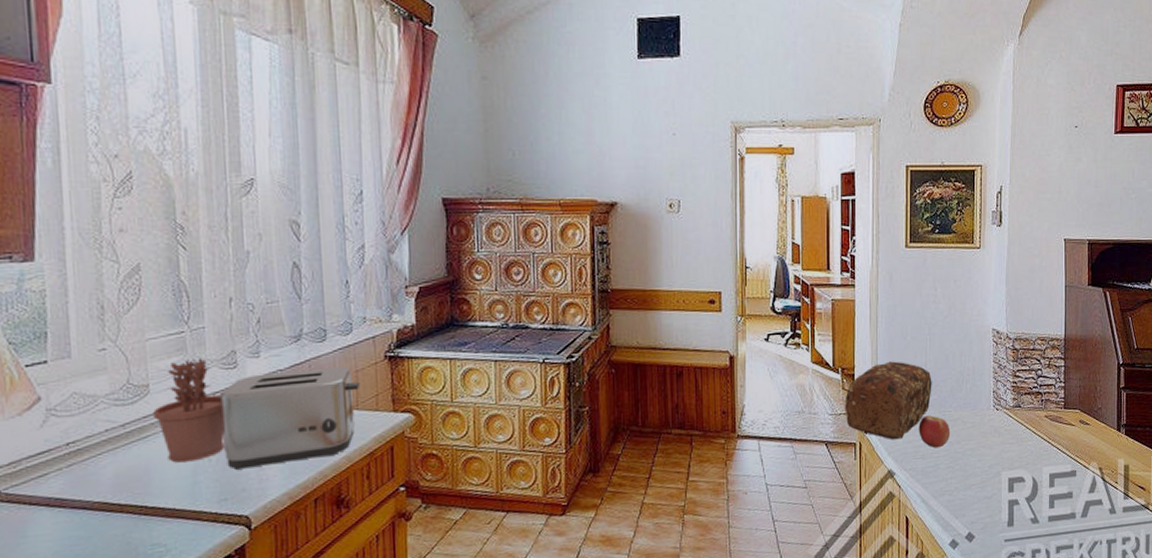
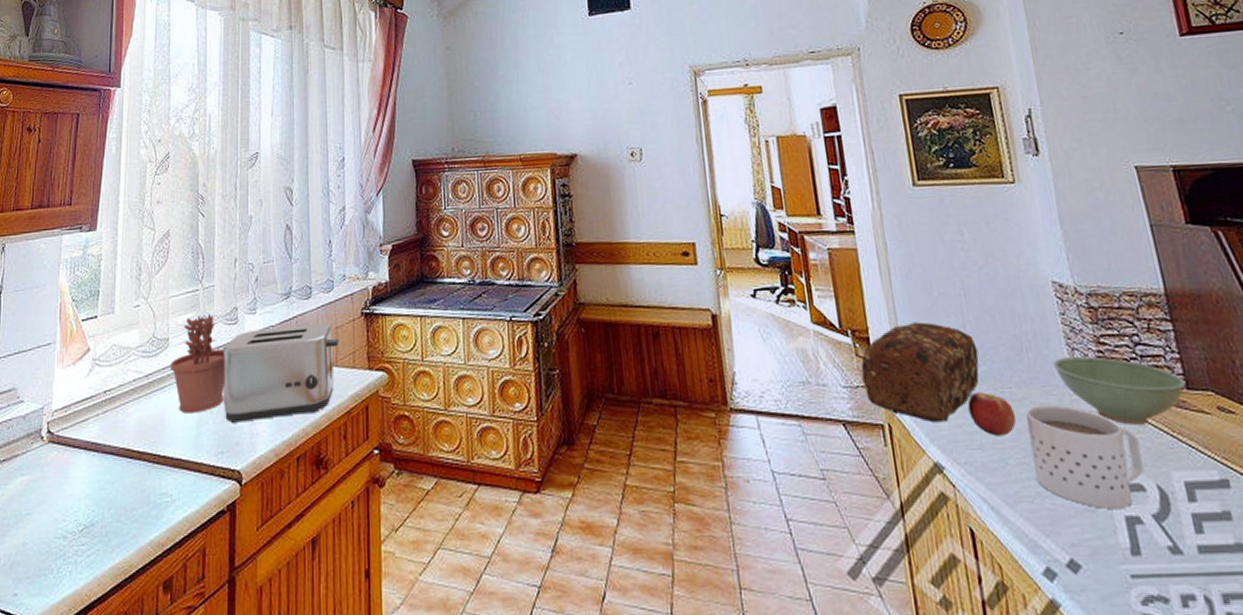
mug: none [957,423,1028,496] -> present [1026,405,1144,510]
bowl: none [982,386,1064,436] -> present [1052,356,1186,425]

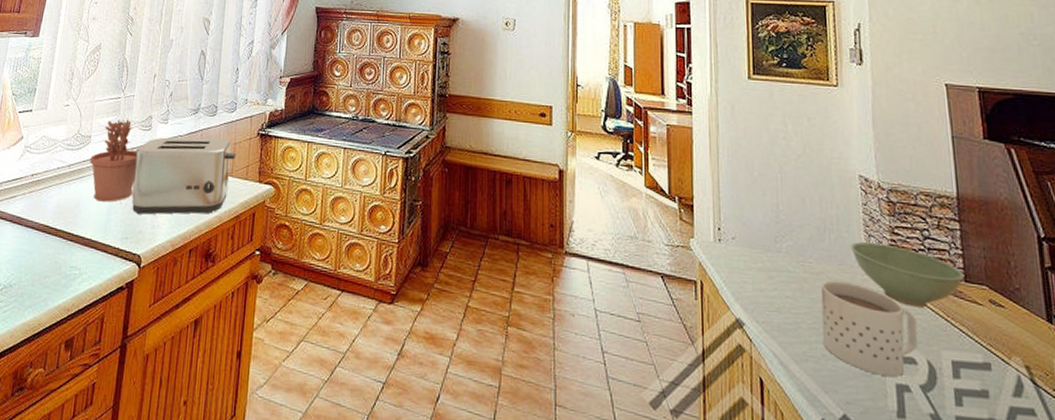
bread loaf: present [861,322,979,421] -> none [682,196,787,284]
fruit: present [967,392,1017,437] -> none [772,263,813,303]

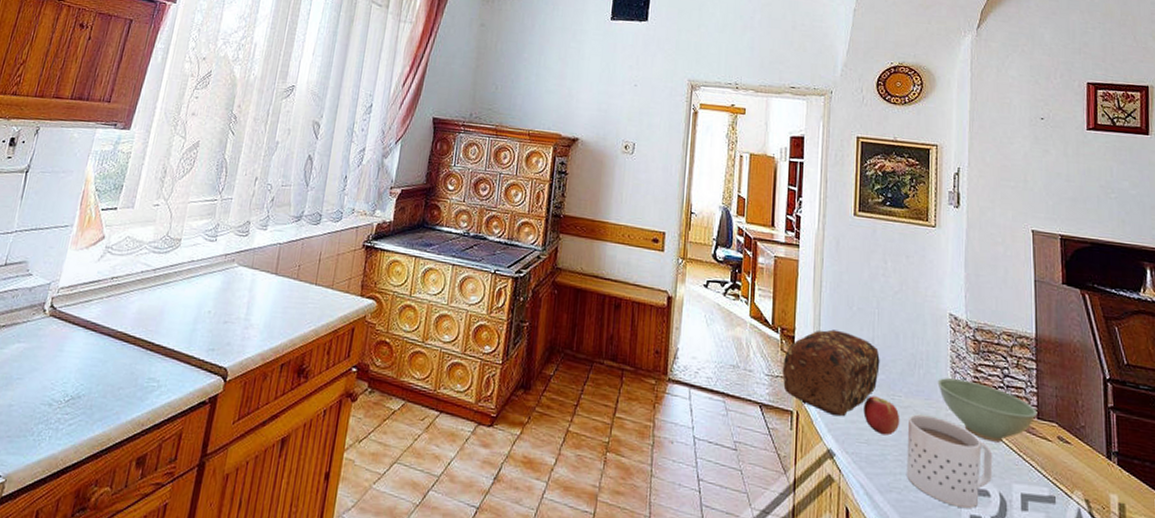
flower pot: present [90,119,137,202] -> none [178,223,231,311]
toaster: present [131,137,237,215] -> none [221,244,339,327]
bread loaf: none [682,196,787,284] -> present [782,329,880,416]
fruit: none [772,263,813,303] -> present [863,396,900,436]

